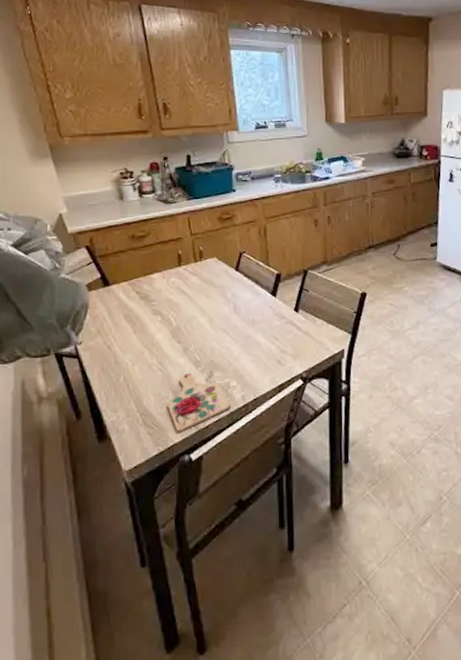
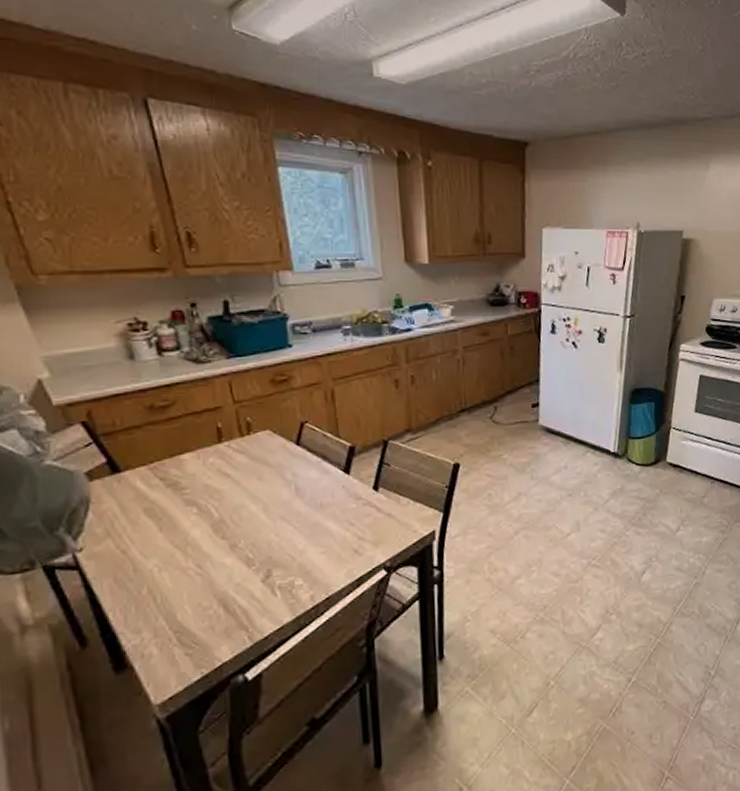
cutting board: present [167,373,231,432] -> none [210,574,296,649]

